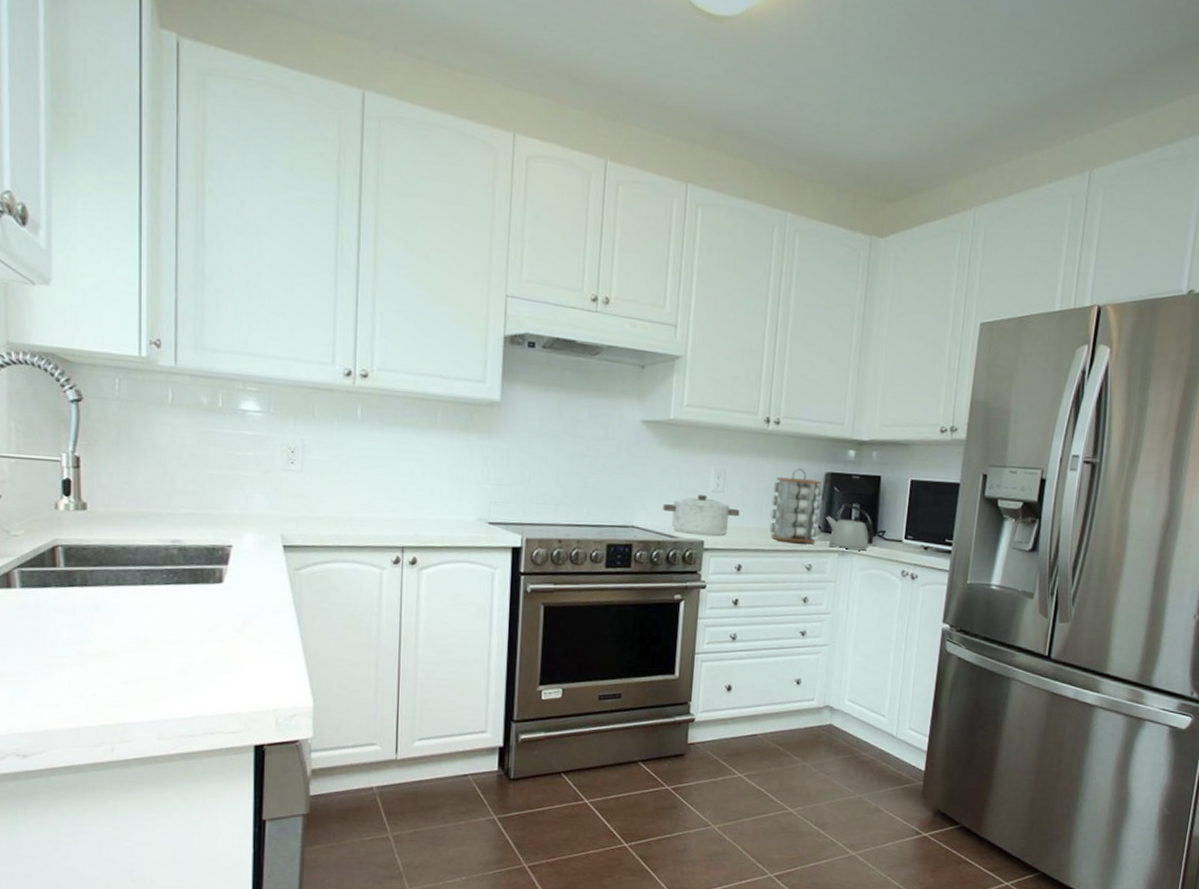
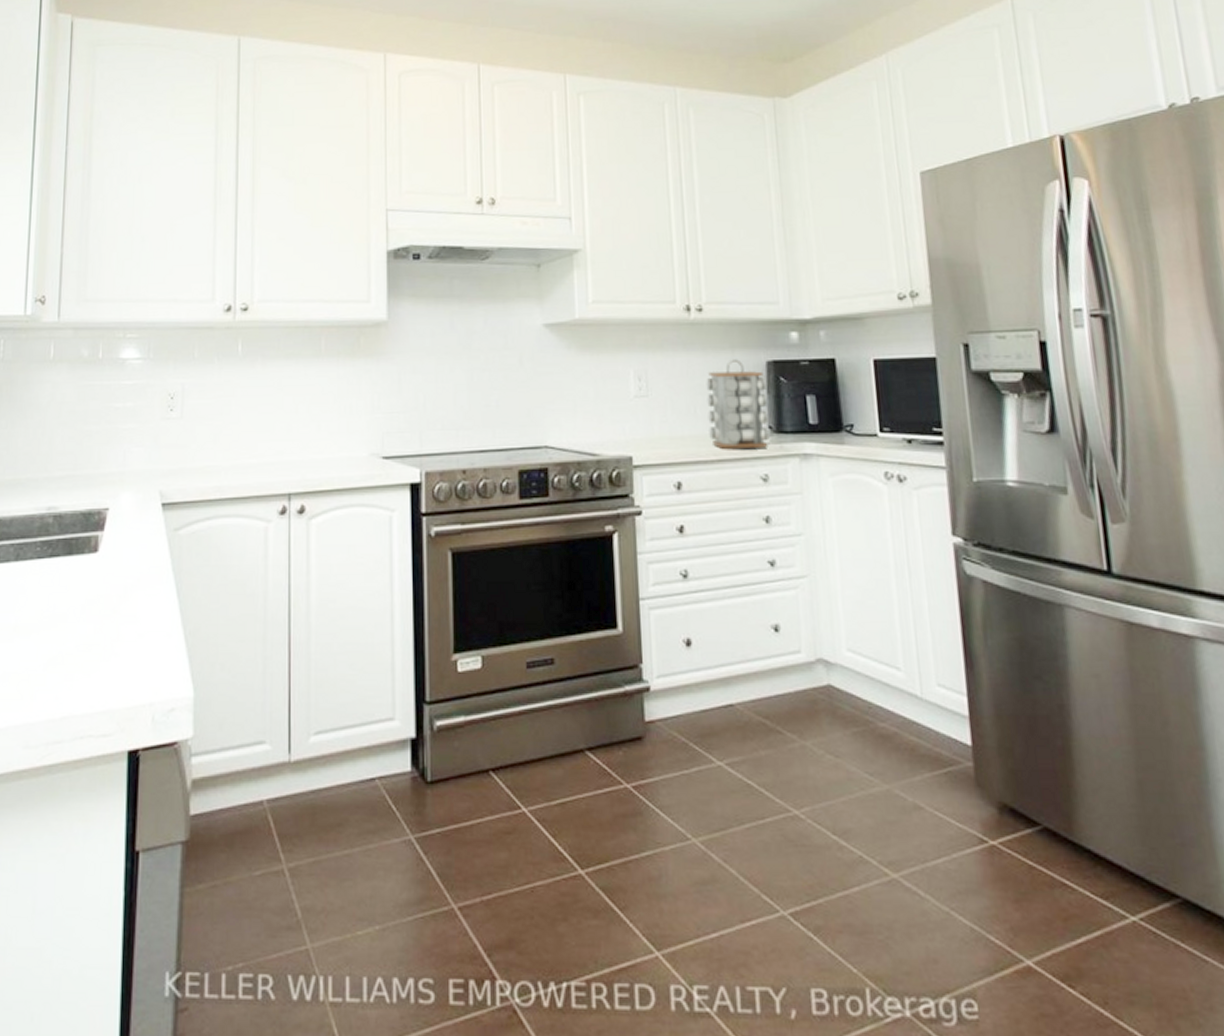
cooking pot: present [662,495,740,536] -> none [578,402,671,451]
kettle: present [826,503,874,552] -> none [776,395,840,453]

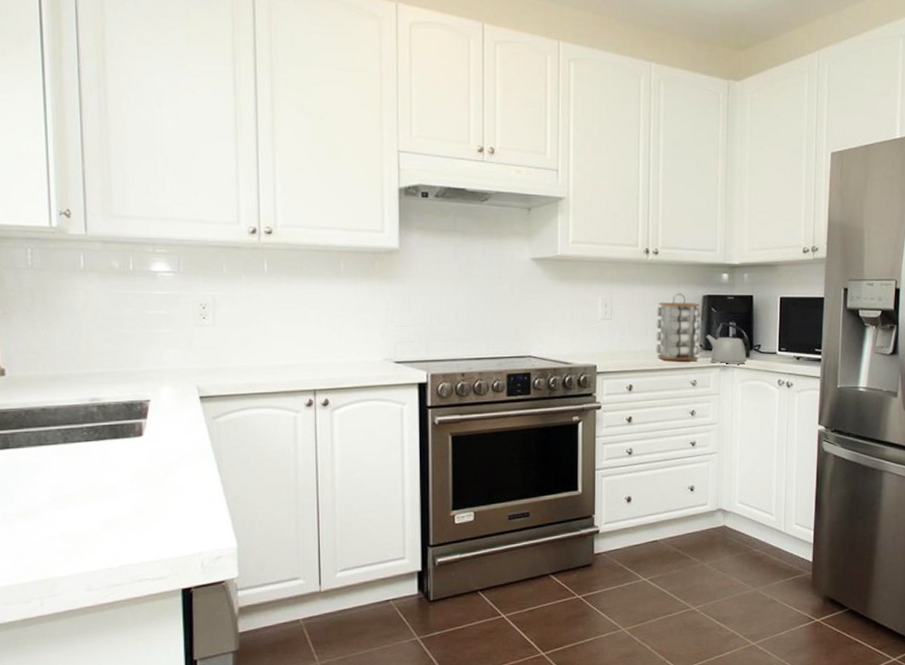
kettle: none [776,395,840,453] -> present [706,322,750,365]

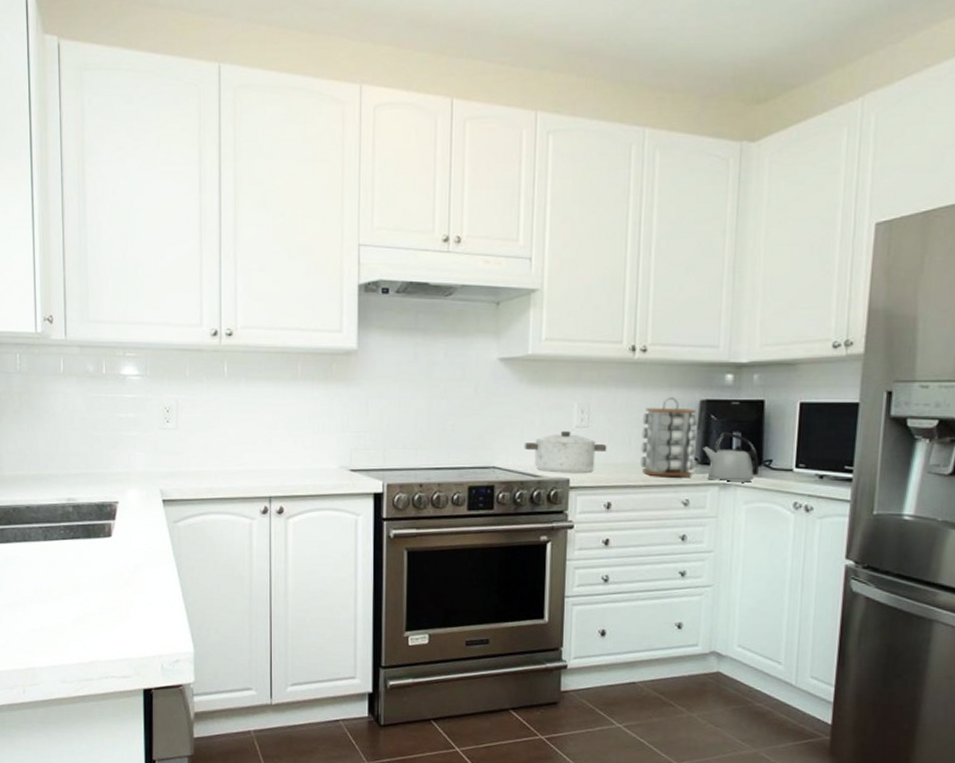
cooking pot: none [556,323,628,360] -> present [524,431,607,474]

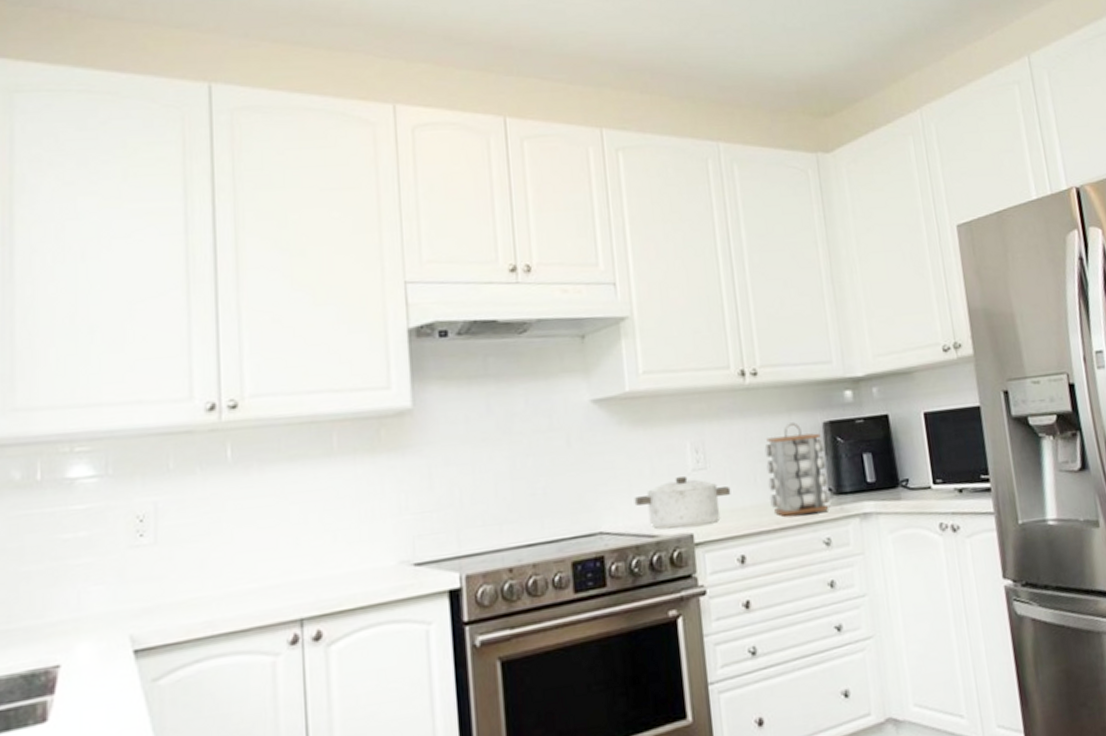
kettle: present [703,432,759,484] -> none [835,454,897,512]

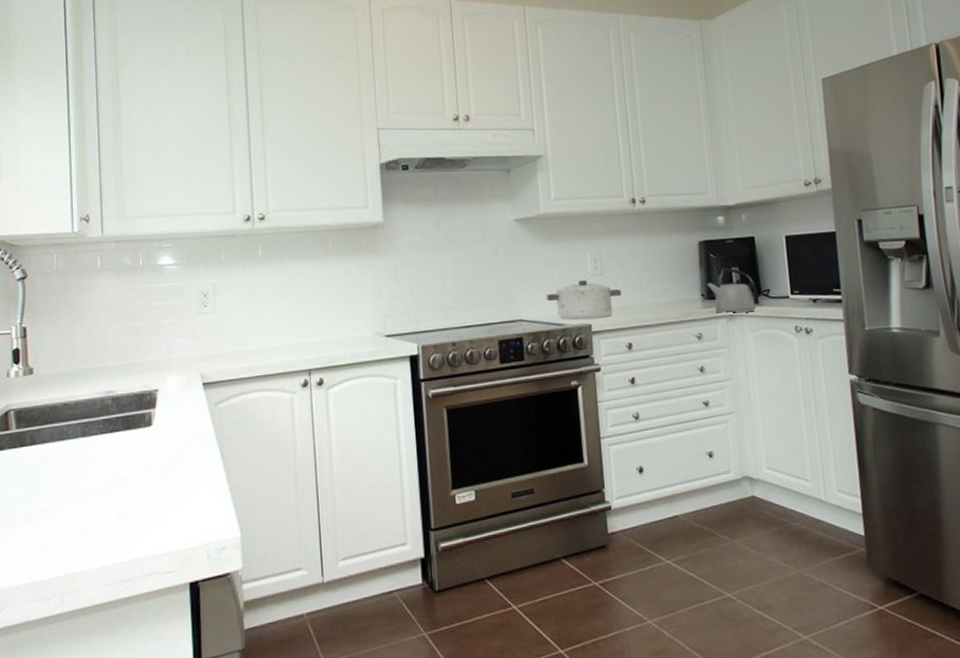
spice rack: present [764,422,830,517] -> none [649,241,702,315]
kettle: none [835,454,897,512] -> present [707,267,759,314]

